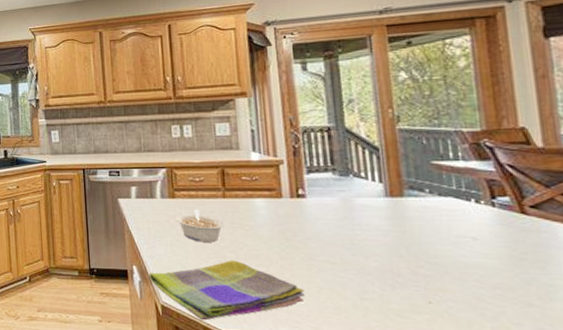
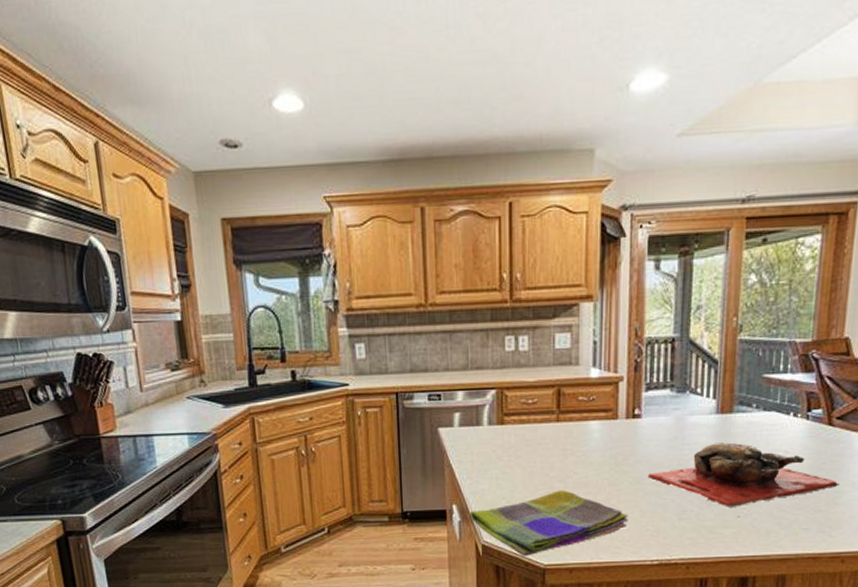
legume: present [176,209,224,243] -> none [503,436,555,473]
cutting board: none [319,225,551,293] -> present [647,442,839,509]

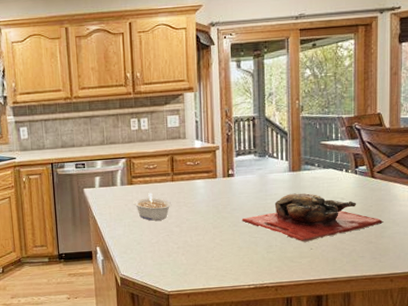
dish towel: present [469,490,628,557] -> none [110,233,229,285]
legume: none [503,436,555,473] -> present [133,193,172,221]

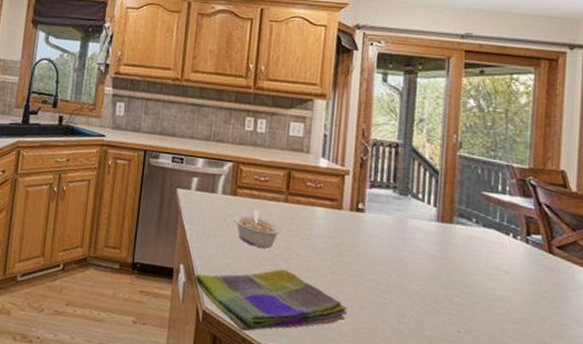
dish towel: none [110,233,229,285] -> present [194,269,347,332]
cutting board: present [241,193,384,243] -> none [368,250,563,322]

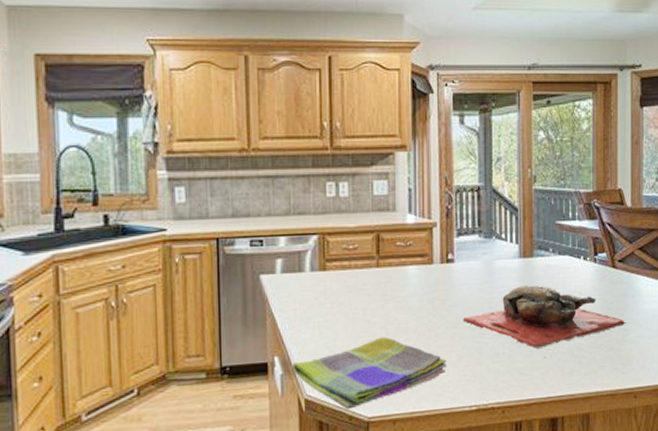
legume: present [233,210,282,249] -> none [326,282,376,320]
cutting board: none [368,250,563,322] -> present [462,285,626,350]

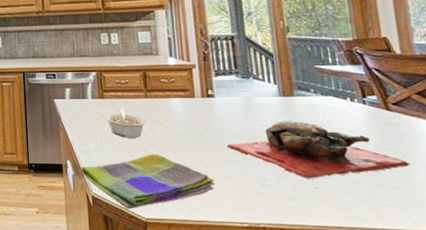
legume: none [326,282,376,320] -> present [104,108,146,138]

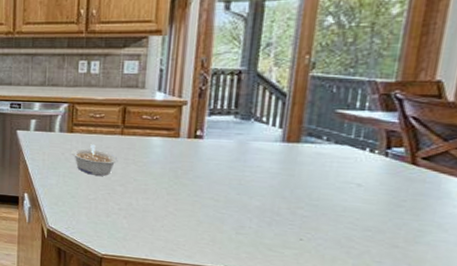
dish towel: present [81,154,215,210] -> none [38,192,185,245]
cutting board: present [226,121,411,180] -> none [206,168,422,231]

